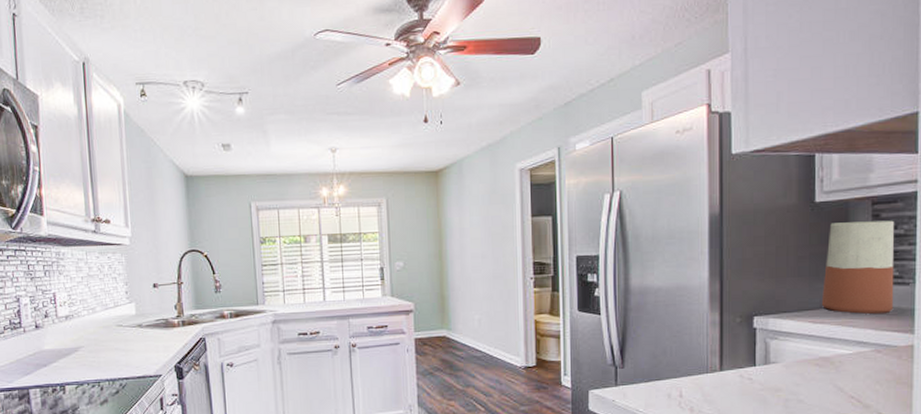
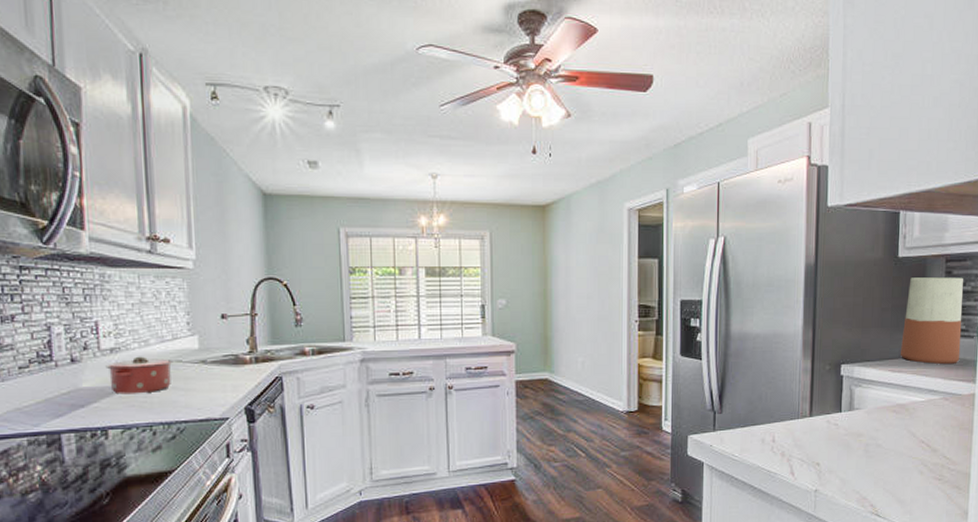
casserole: none [62,322,115,355] -> present [105,356,173,395]

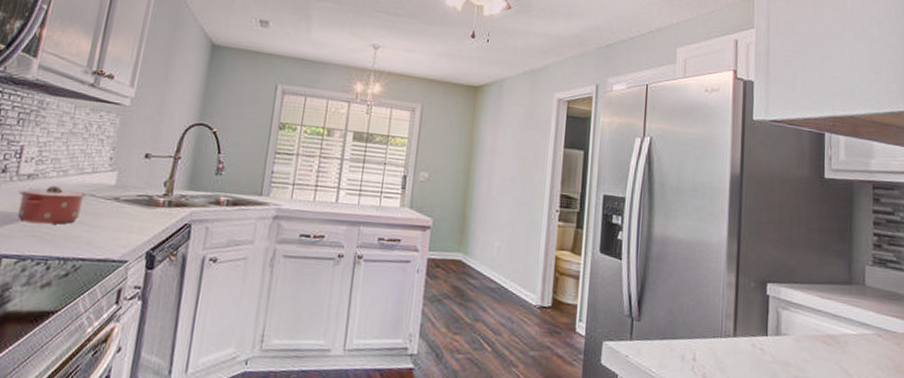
vase: present [900,277,964,365] -> none [828,200,893,298]

